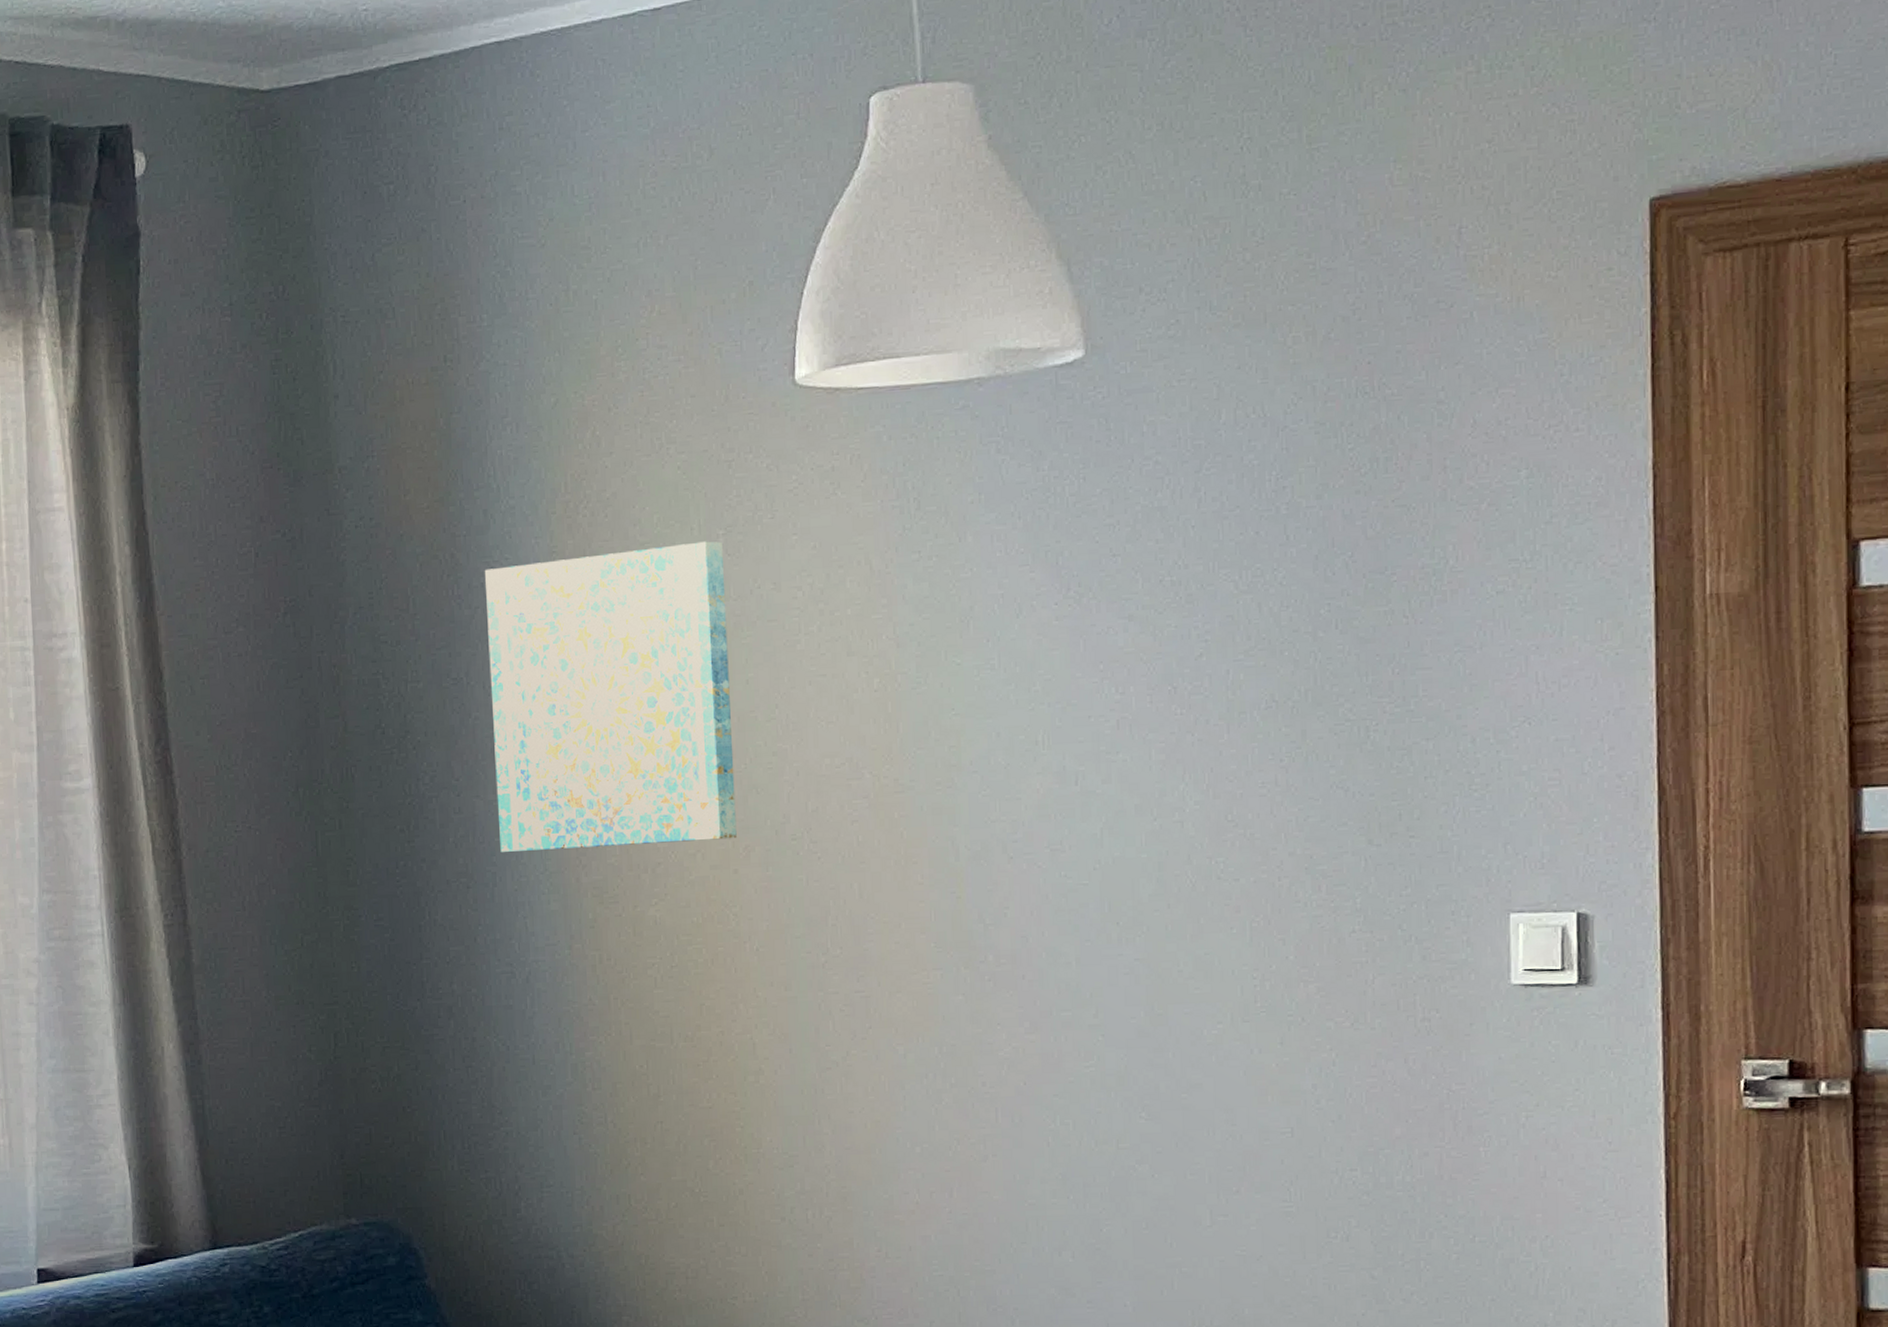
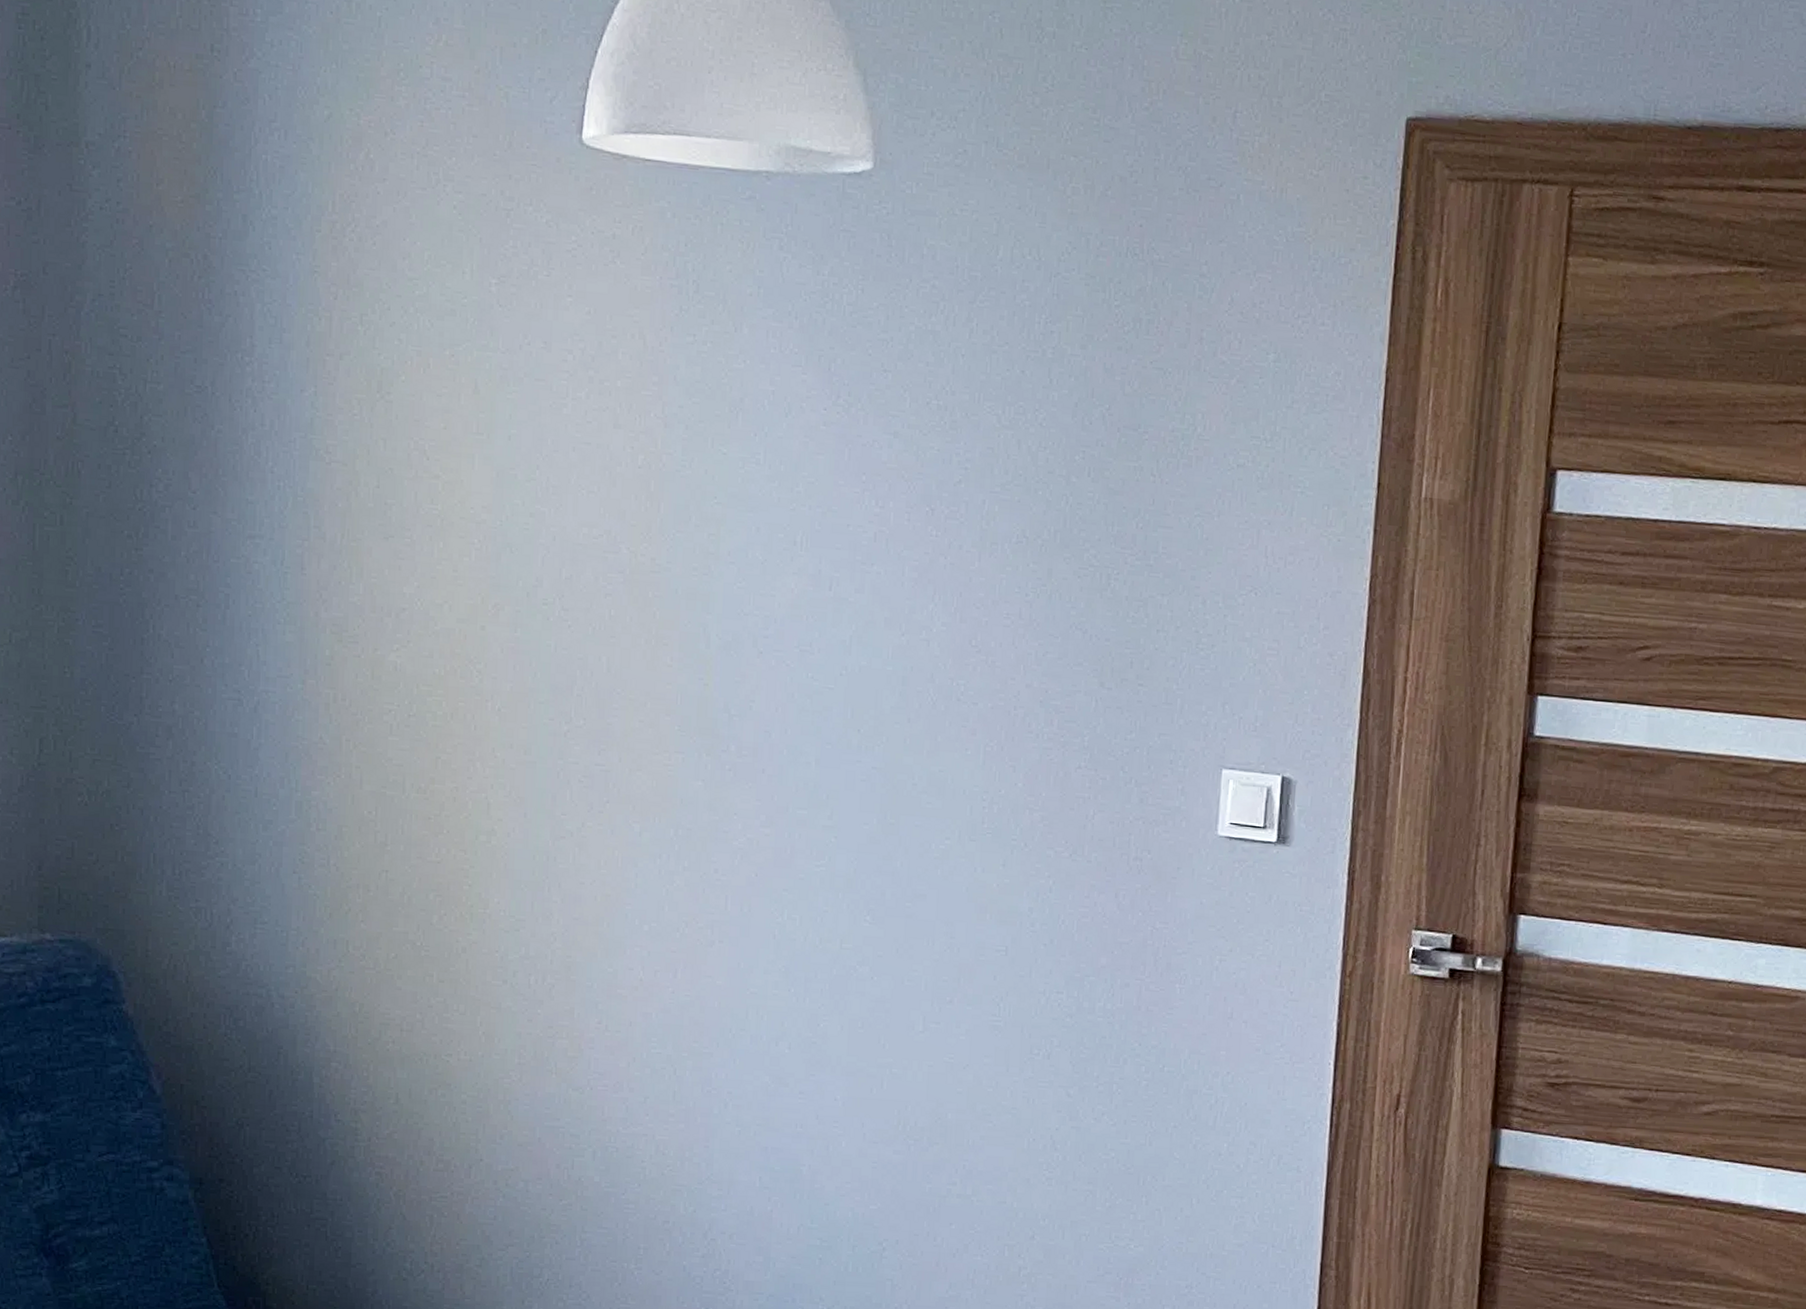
wall art: present [484,541,737,852] -> none [236,277,495,595]

